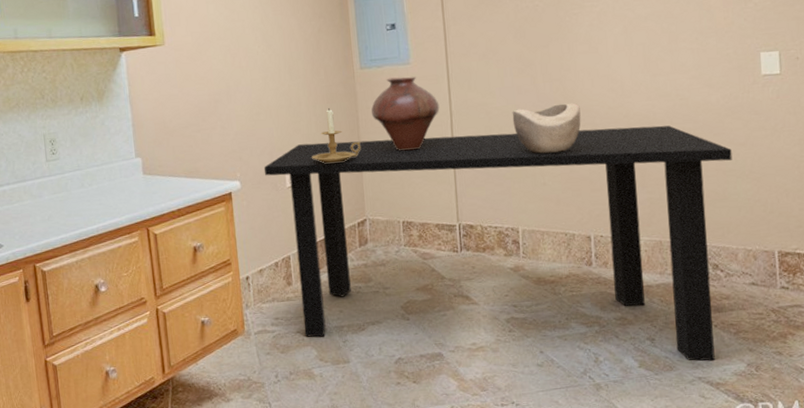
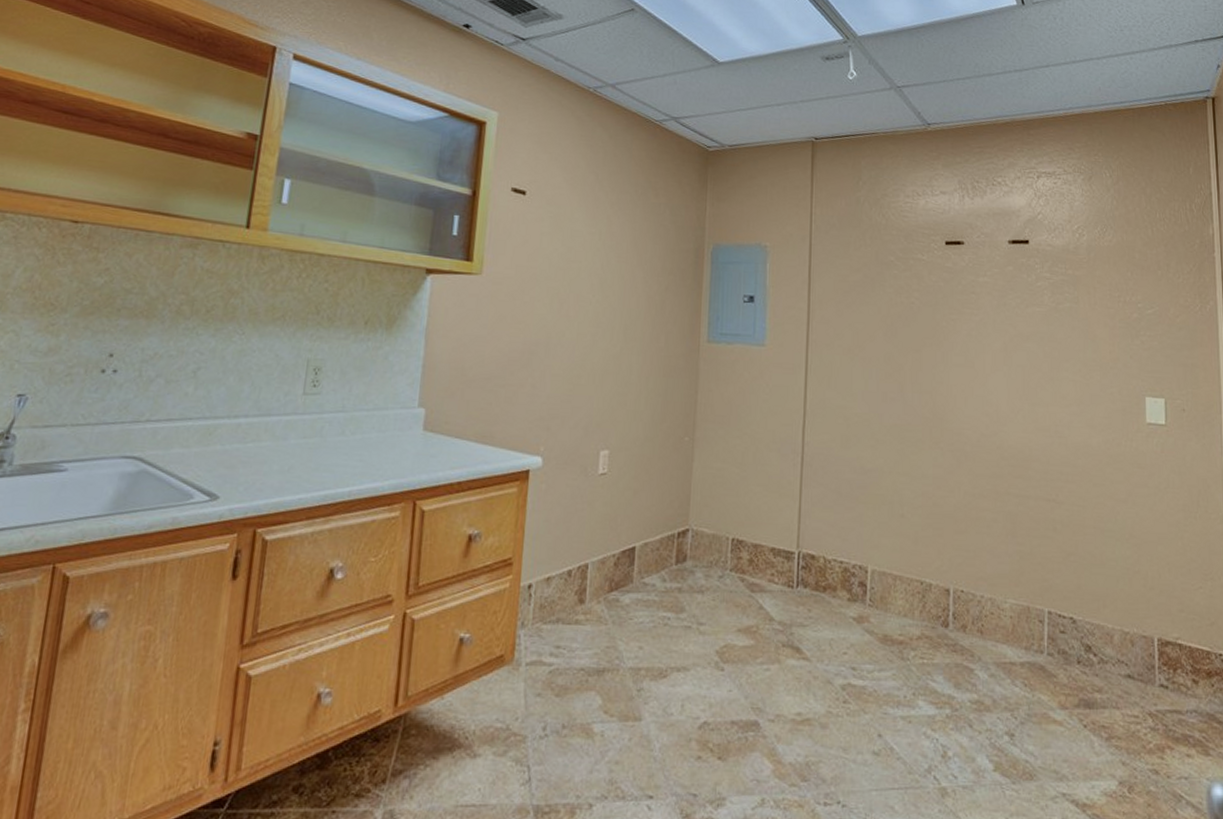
dining table: present [263,125,732,361] -> none [573,422,1112,773]
candle holder: present [312,108,361,164] -> none [635,383,696,452]
vase: present [371,77,440,151] -> none [712,358,793,451]
decorative bowl: present [512,103,581,154] -> none [873,419,950,479]

